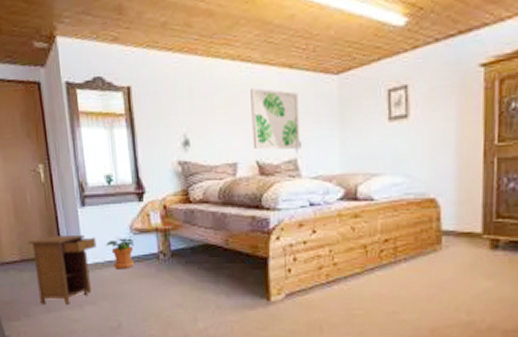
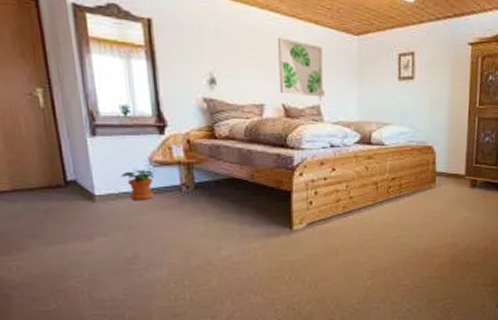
nightstand: present [28,235,97,304] -> none [22,165,110,237]

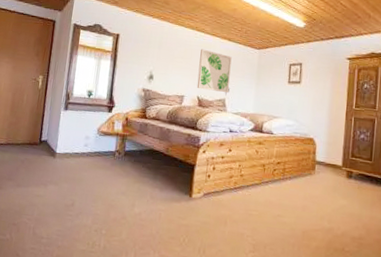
potted plant: present [120,170,154,201] -> none [76,137,98,161]

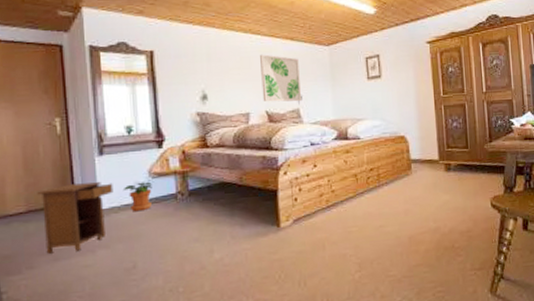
nightstand: none [13,128,70,183] -> present [37,182,114,254]
potted plant: none [76,137,98,161] -> present [122,181,152,212]

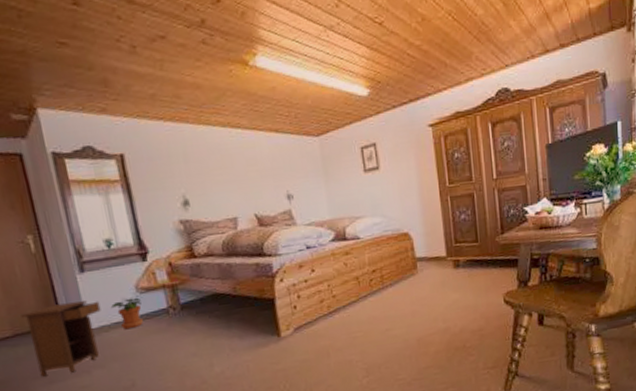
wall art: present [260,54,302,102] -> none [242,150,294,204]

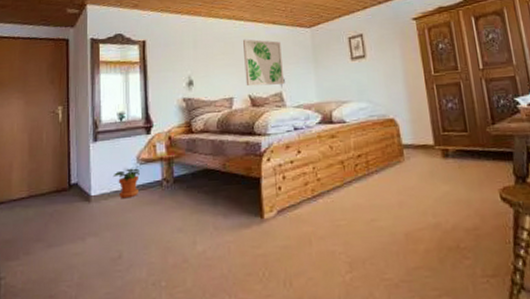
nightstand: present [20,301,101,377] -> none [38,168,105,240]
wall art: none [242,150,294,204] -> present [243,39,285,86]

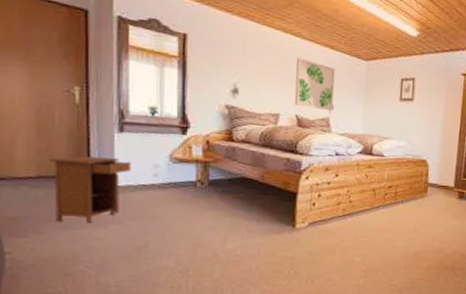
nightstand: none [38,168,105,240] -> present [49,156,131,223]
potted plant: present [113,168,140,199] -> none [141,165,172,194]

